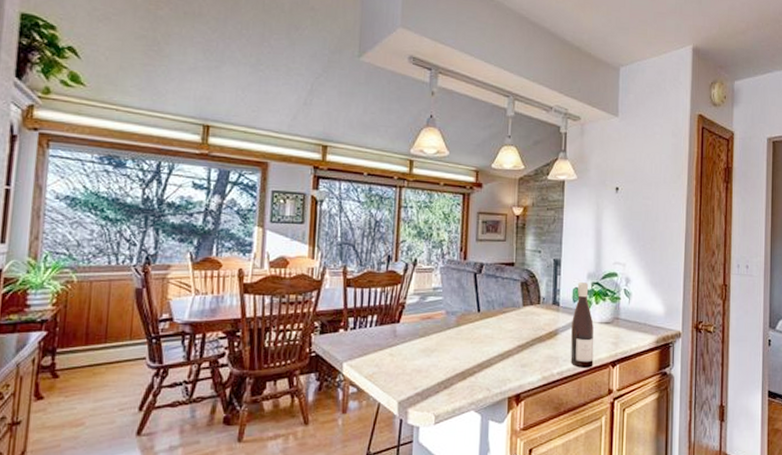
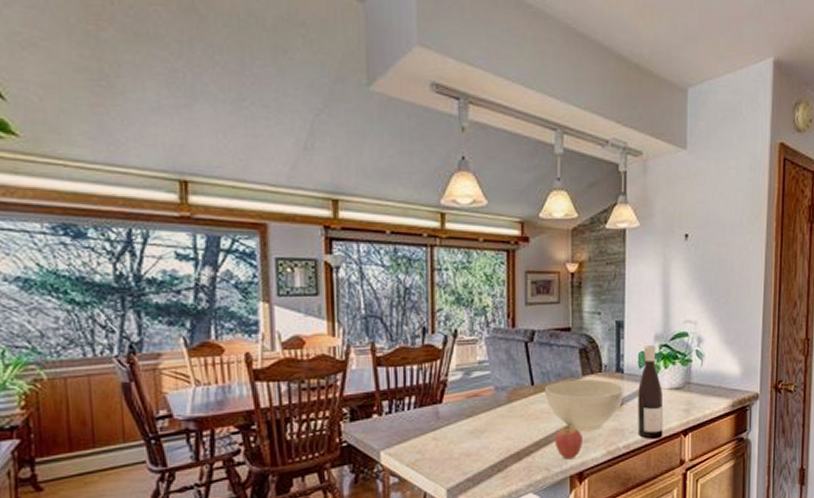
bowl: none [489,309,560,357] -> present [544,379,625,432]
fruit: none [495,348,521,382] -> present [554,423,583,460]

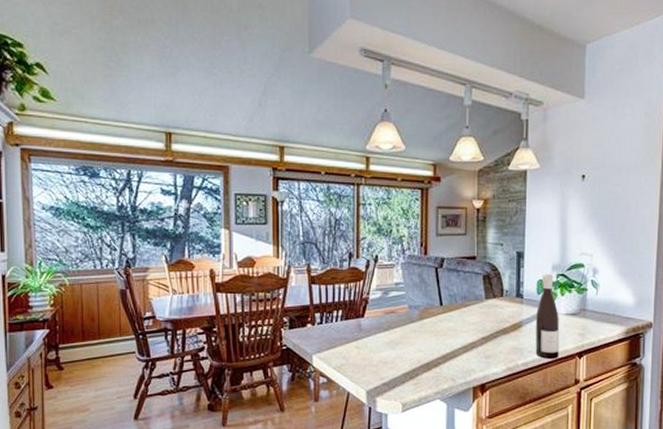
bowl: present [544,379,625,432] -> none [451,302,524,349]
fruit: present [554,423,583,460] -> none [459,340,485,372]

